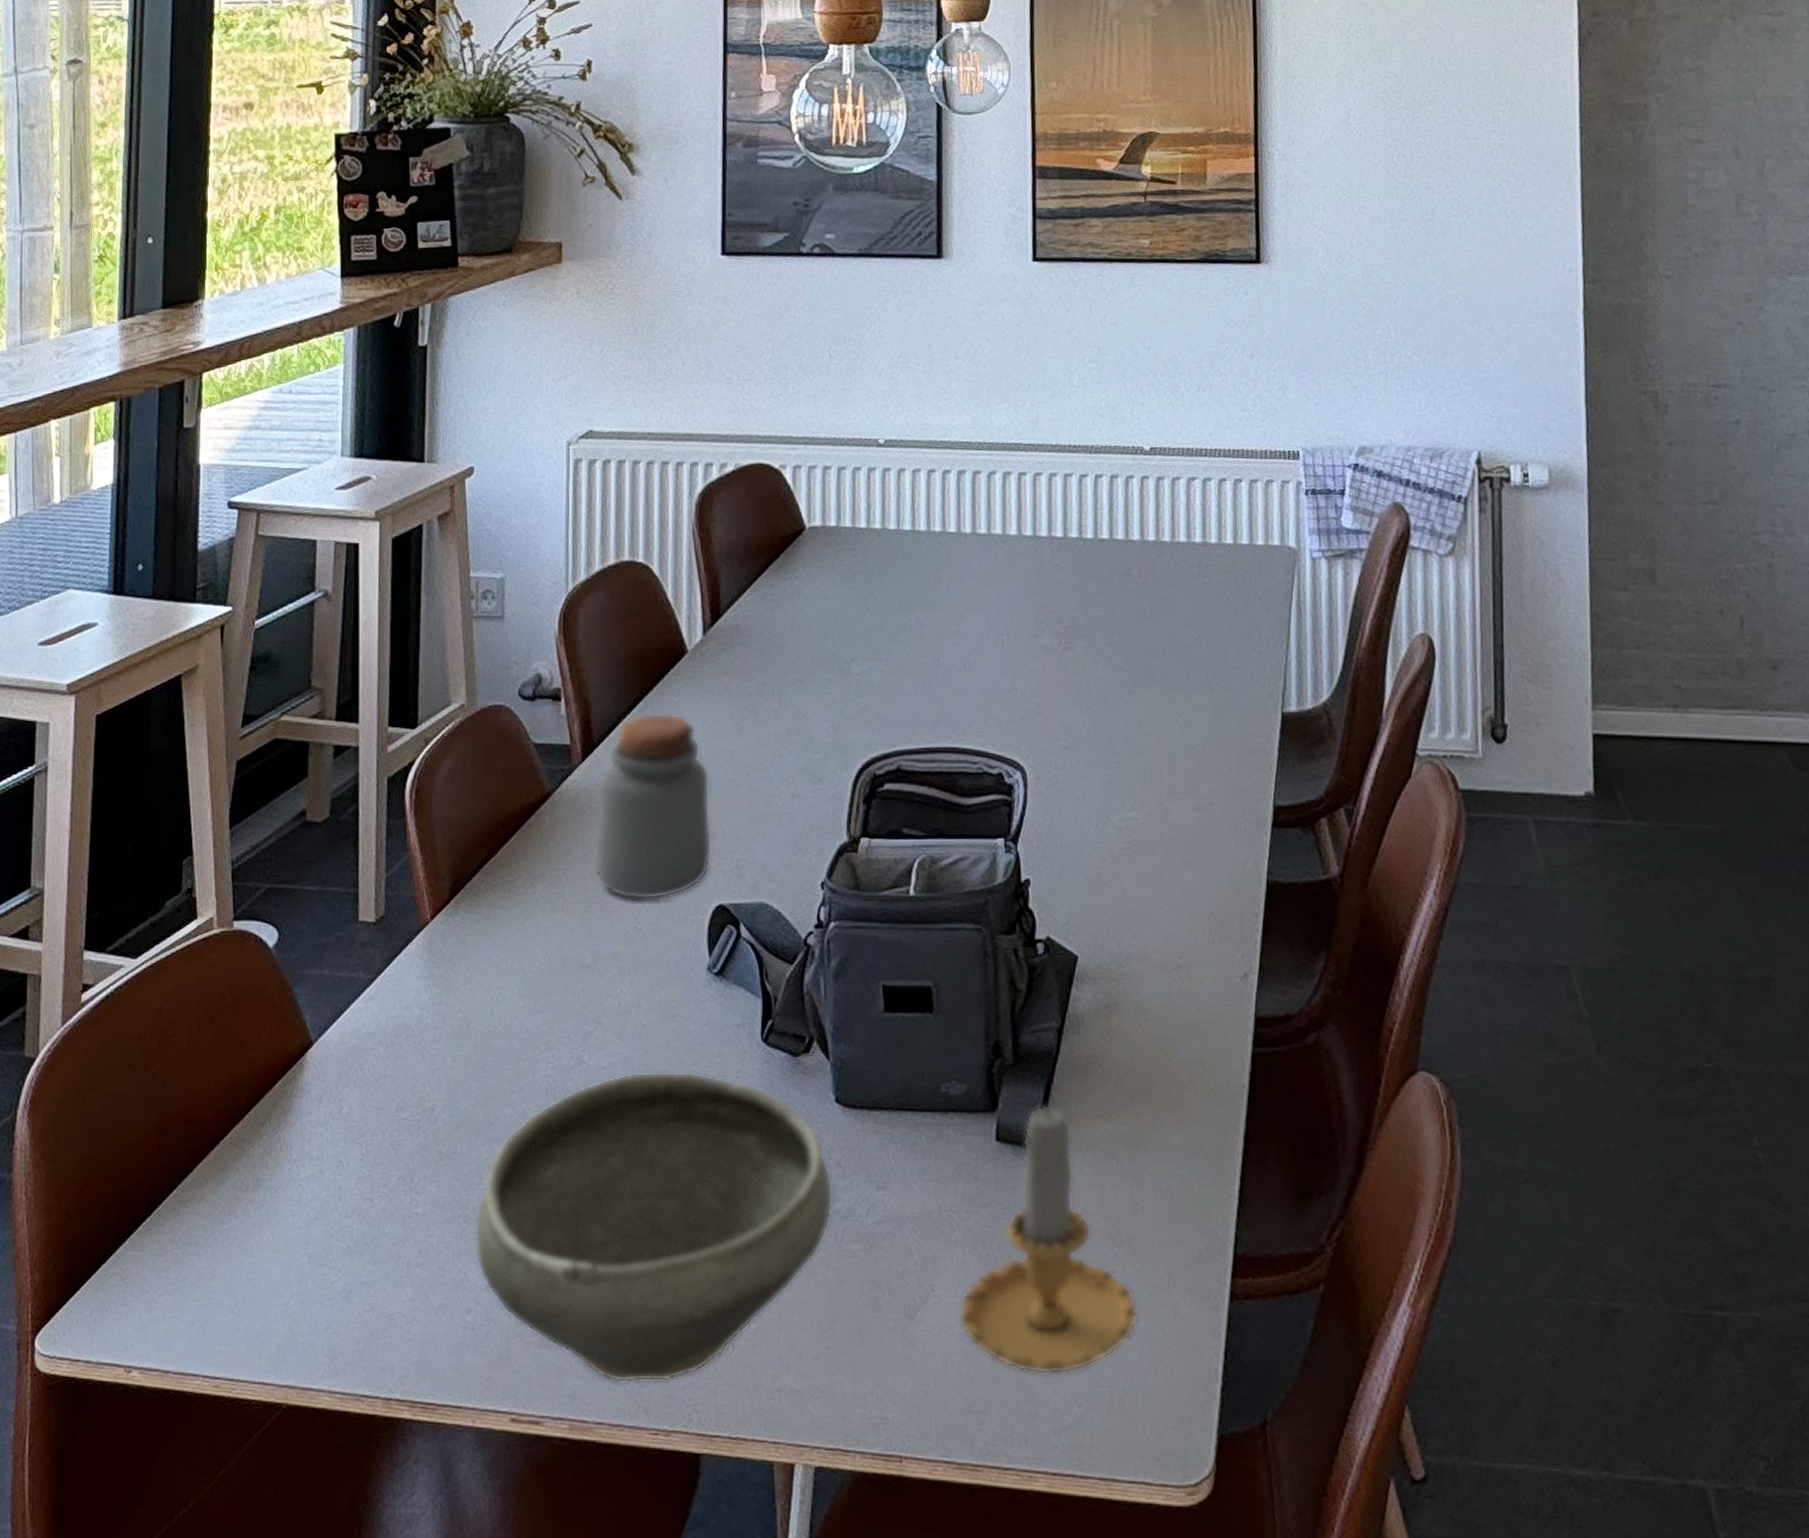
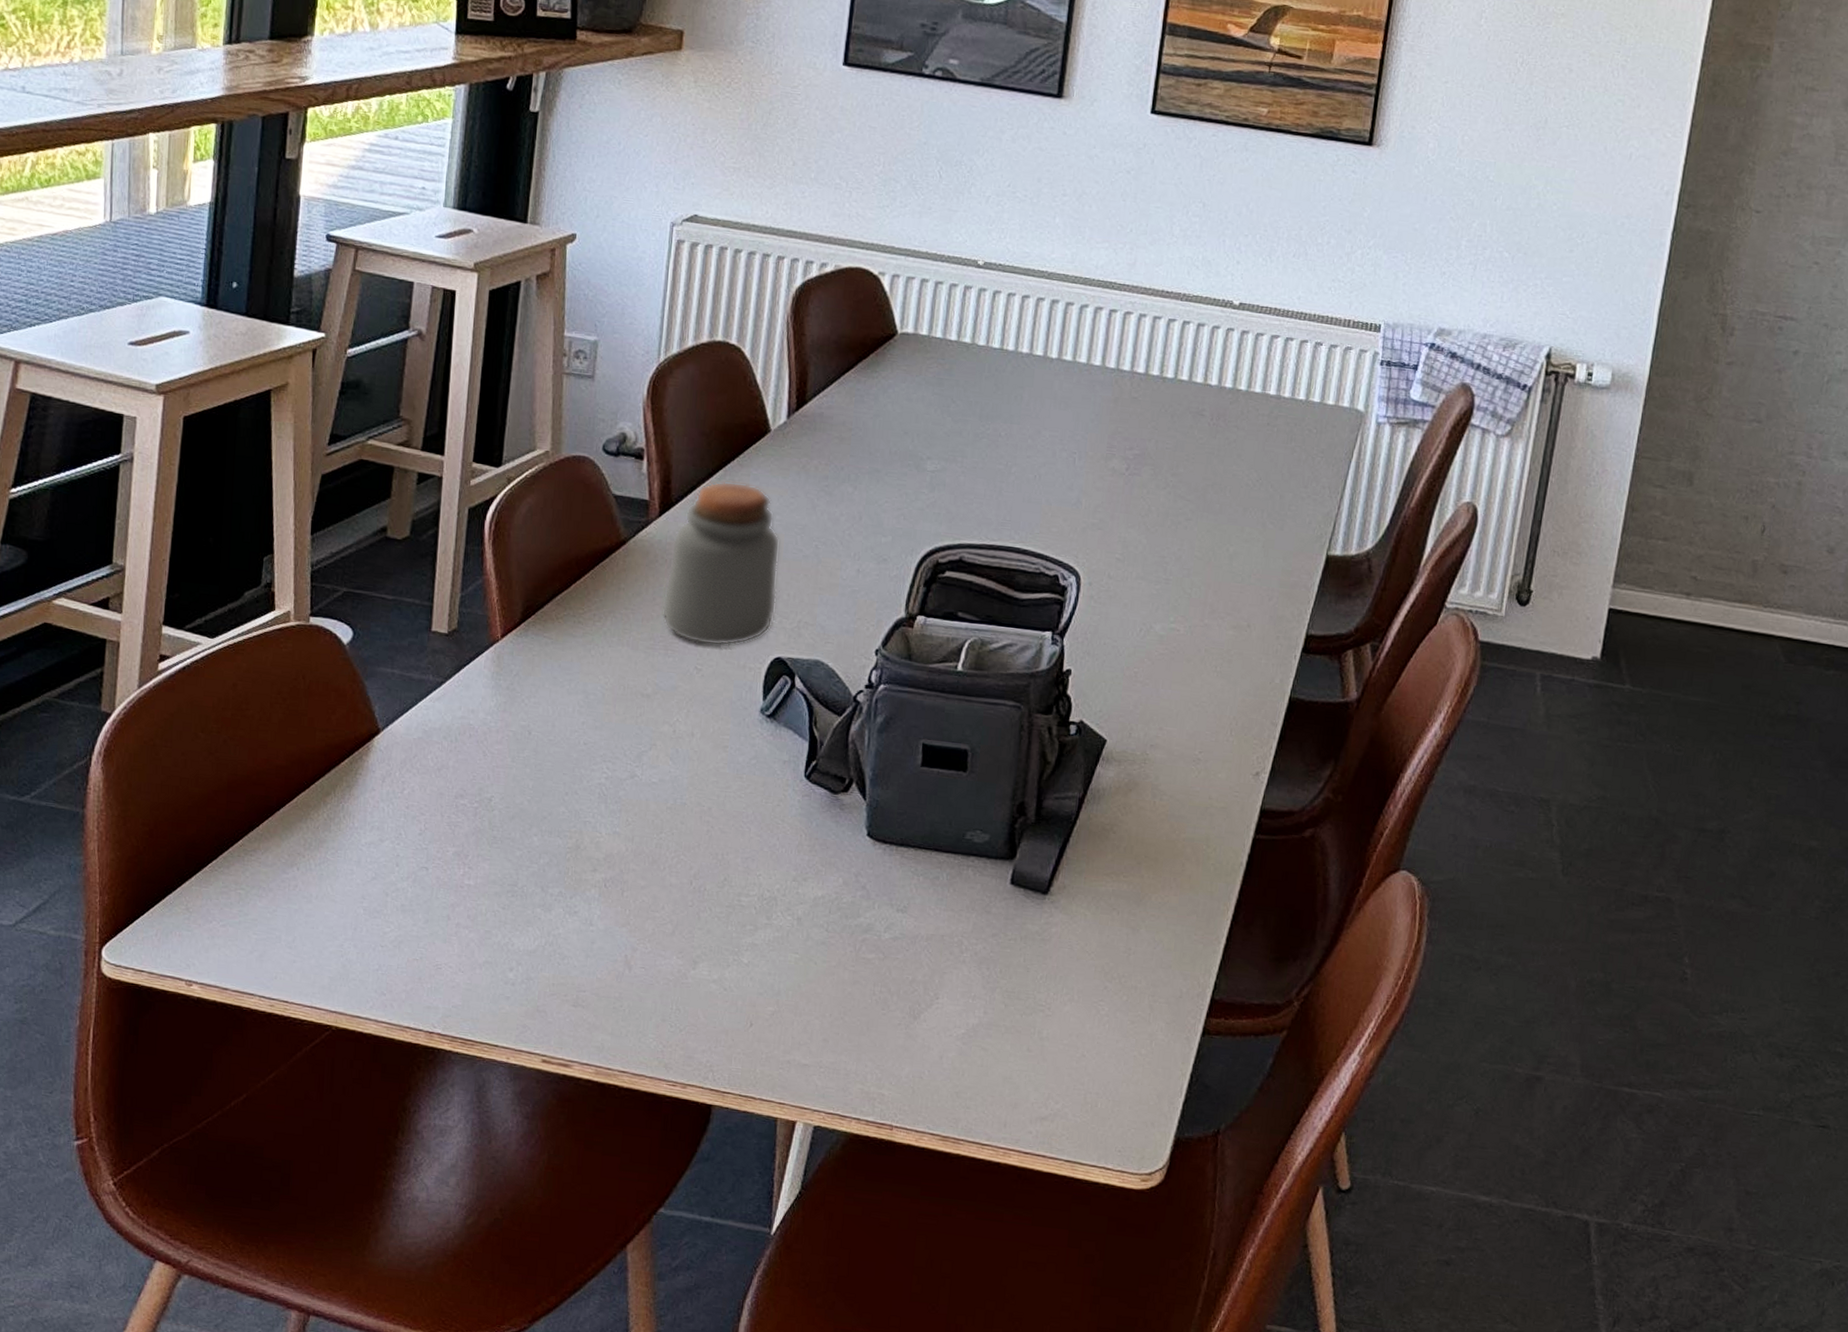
bowl: present [474,1072,833,1383] -> none [520,789,857,1046]
candle: present [959,1103,1139,1376] -> none [958,858,1120,1077]

